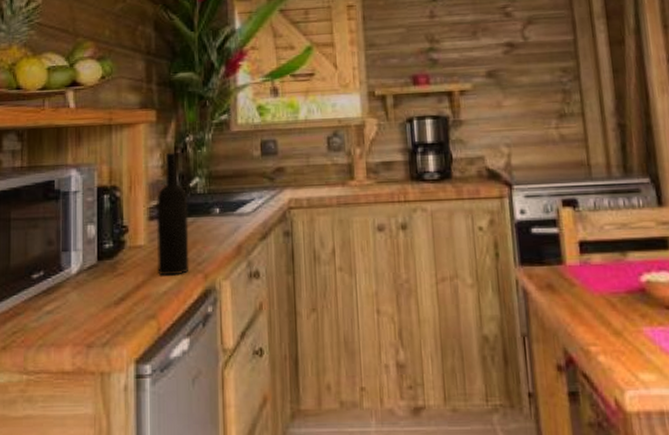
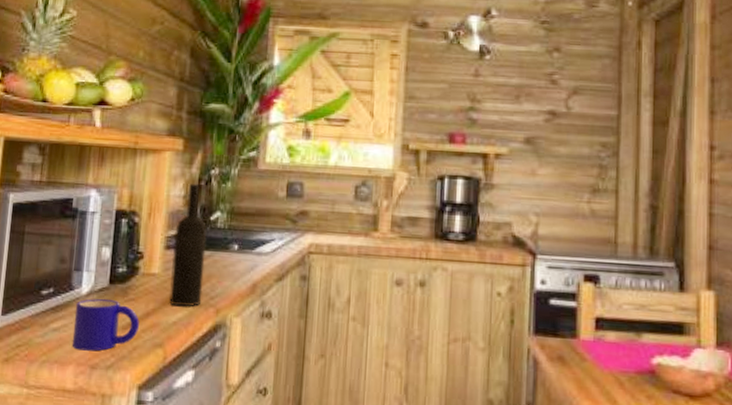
mug: none [66,277,130,330] -> present [72,299,139,351]

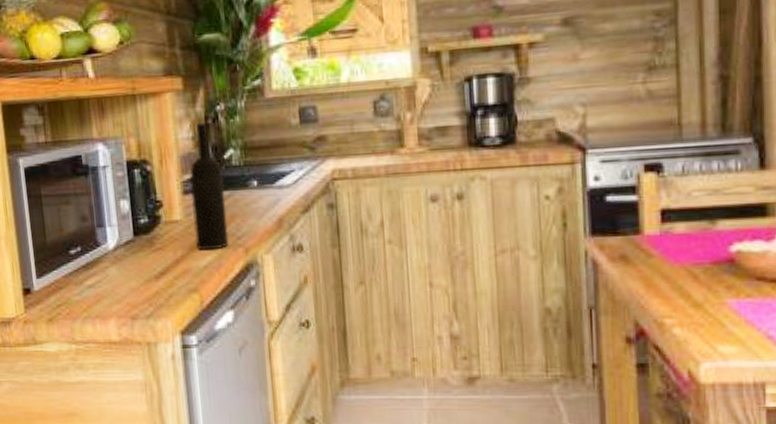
mug: present [72,299,139,351] -> none [105,251,171,303]

